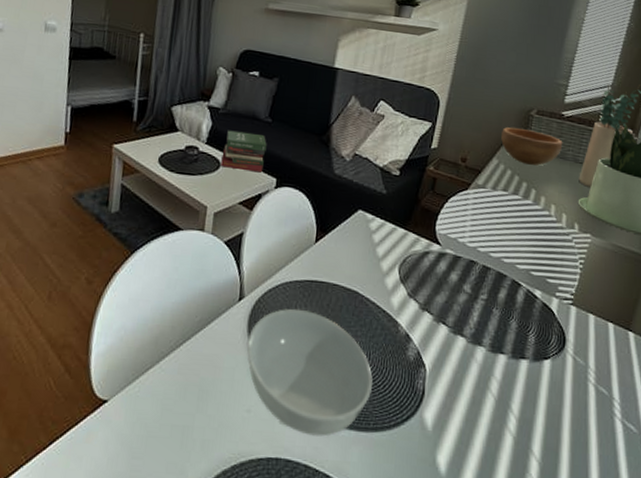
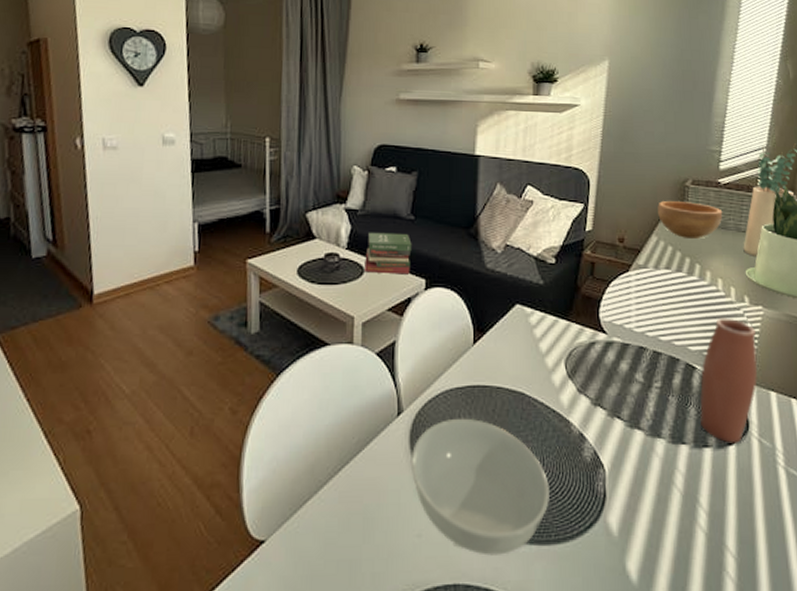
vase: none [520,241,583,358] -> present [700,317,758,444]

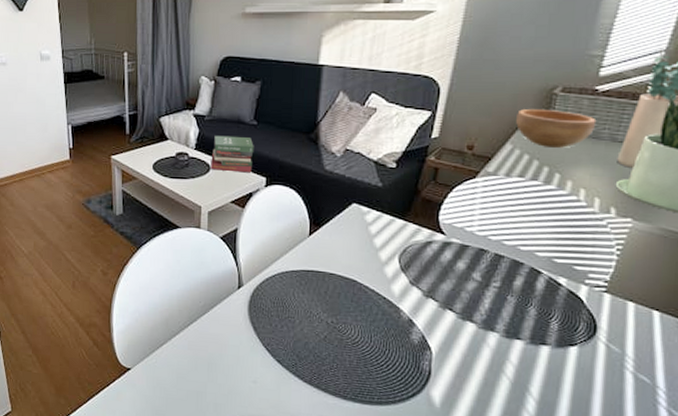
bowl: present [410,418,549,556] -> none [248,295,375,407]
vase: present [700,317,758,444] -> none [540,227,620,345]

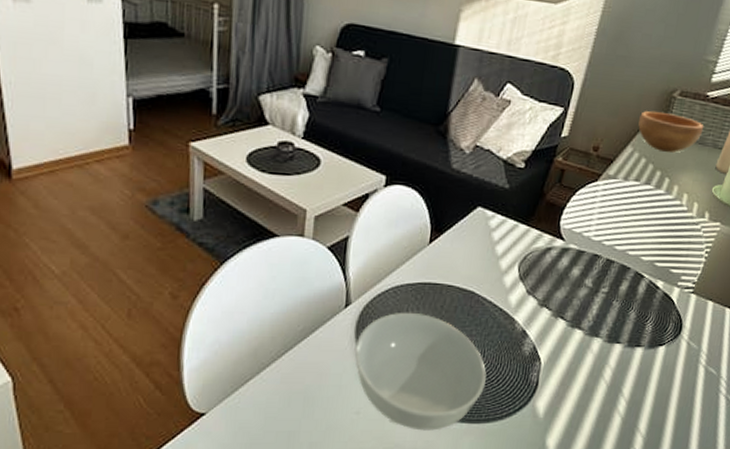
books: present [211,135,254,173] -> none [321,122,375,170]
bowl: none [248,295,375,407] -> present [354,312,487,431]

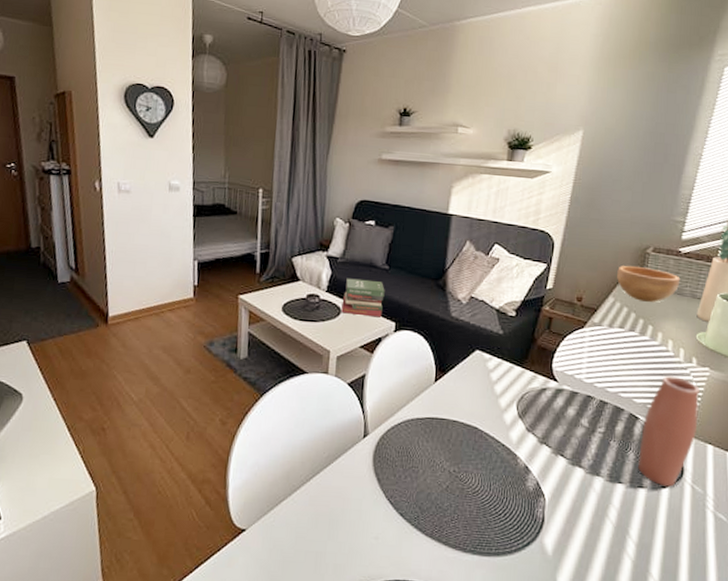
books: none [321,122,375,170] -> present [341,278,385,318]
bowl: present [354,312,487,431] -> none [372,444,494,561]
vase: none [637,231,709,345] -> present [638,375,701,487]

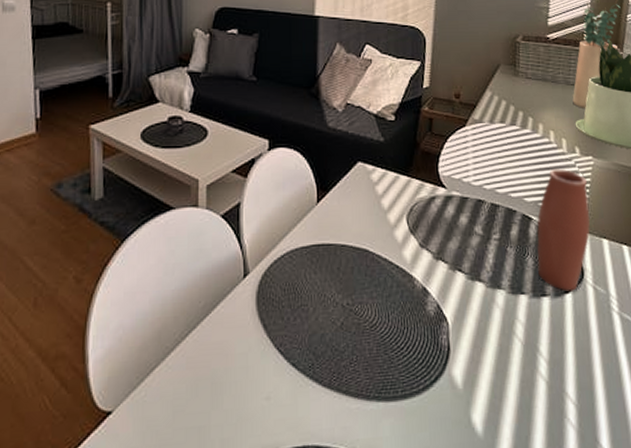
books: present [341,278,385,318] -> none [208,94,254,136]
bowl: present [617,265,680,302] -> none [491,56,553,92]

